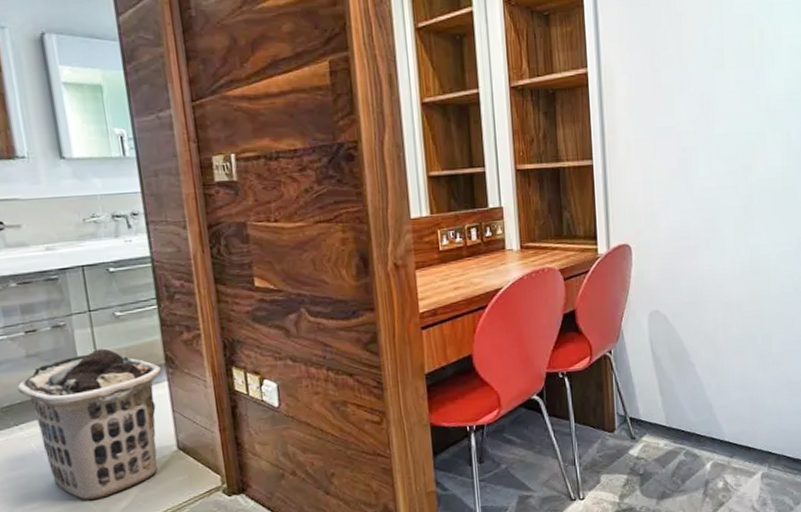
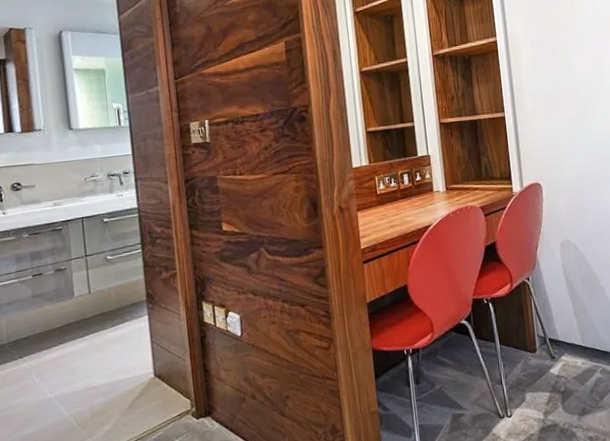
clothes hamper: present [17,348,162,501] -> none [23,288,144,425]

